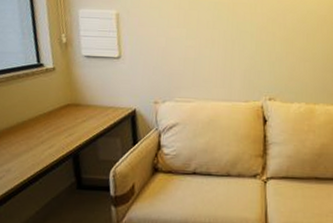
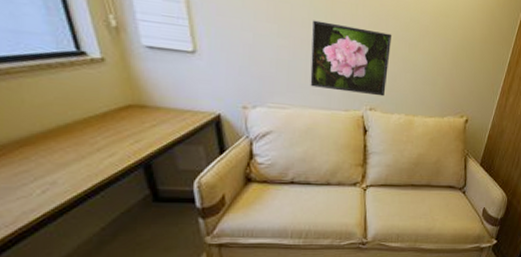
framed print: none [213,21,290,86] -> present [310,20,393,97]

